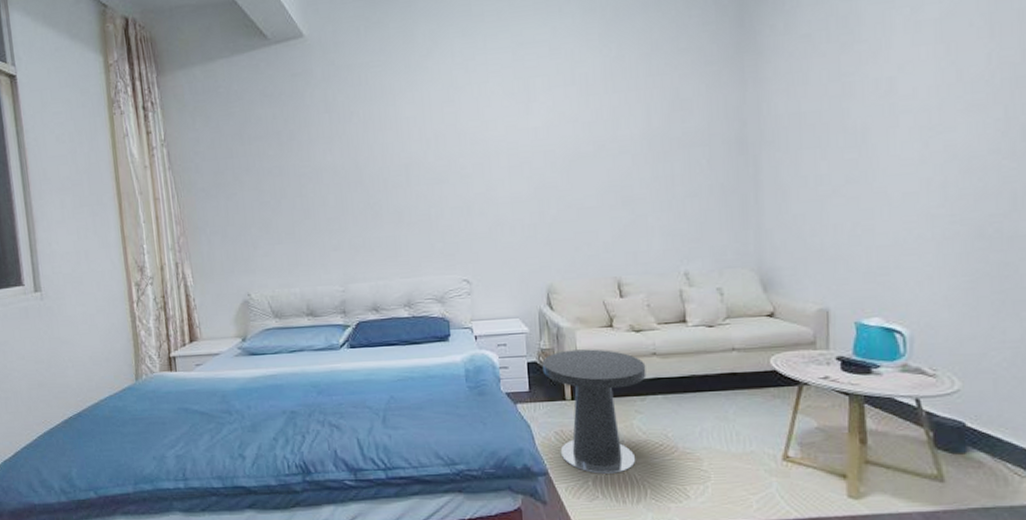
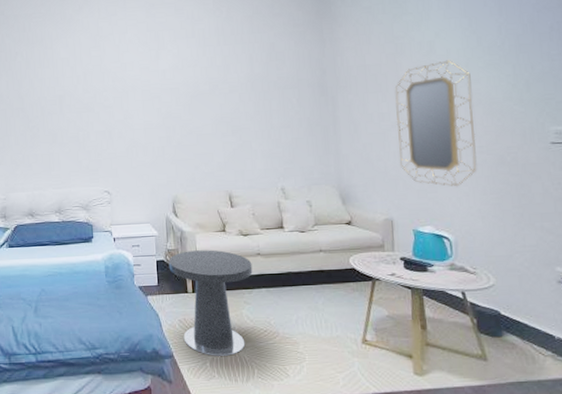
home mirror: none [838,102,947,268] -> present [394,60,477,187]

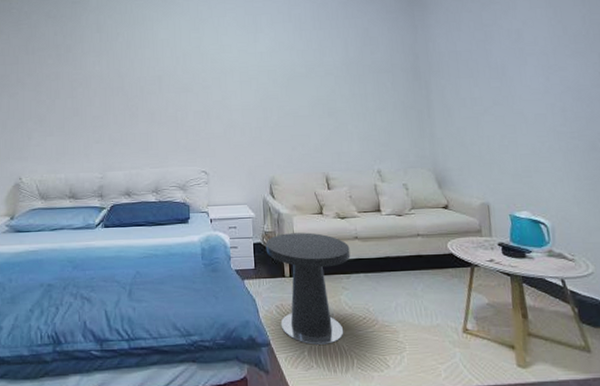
home mirror: present [394,60,477,187] -> none [485,47,570,172]

